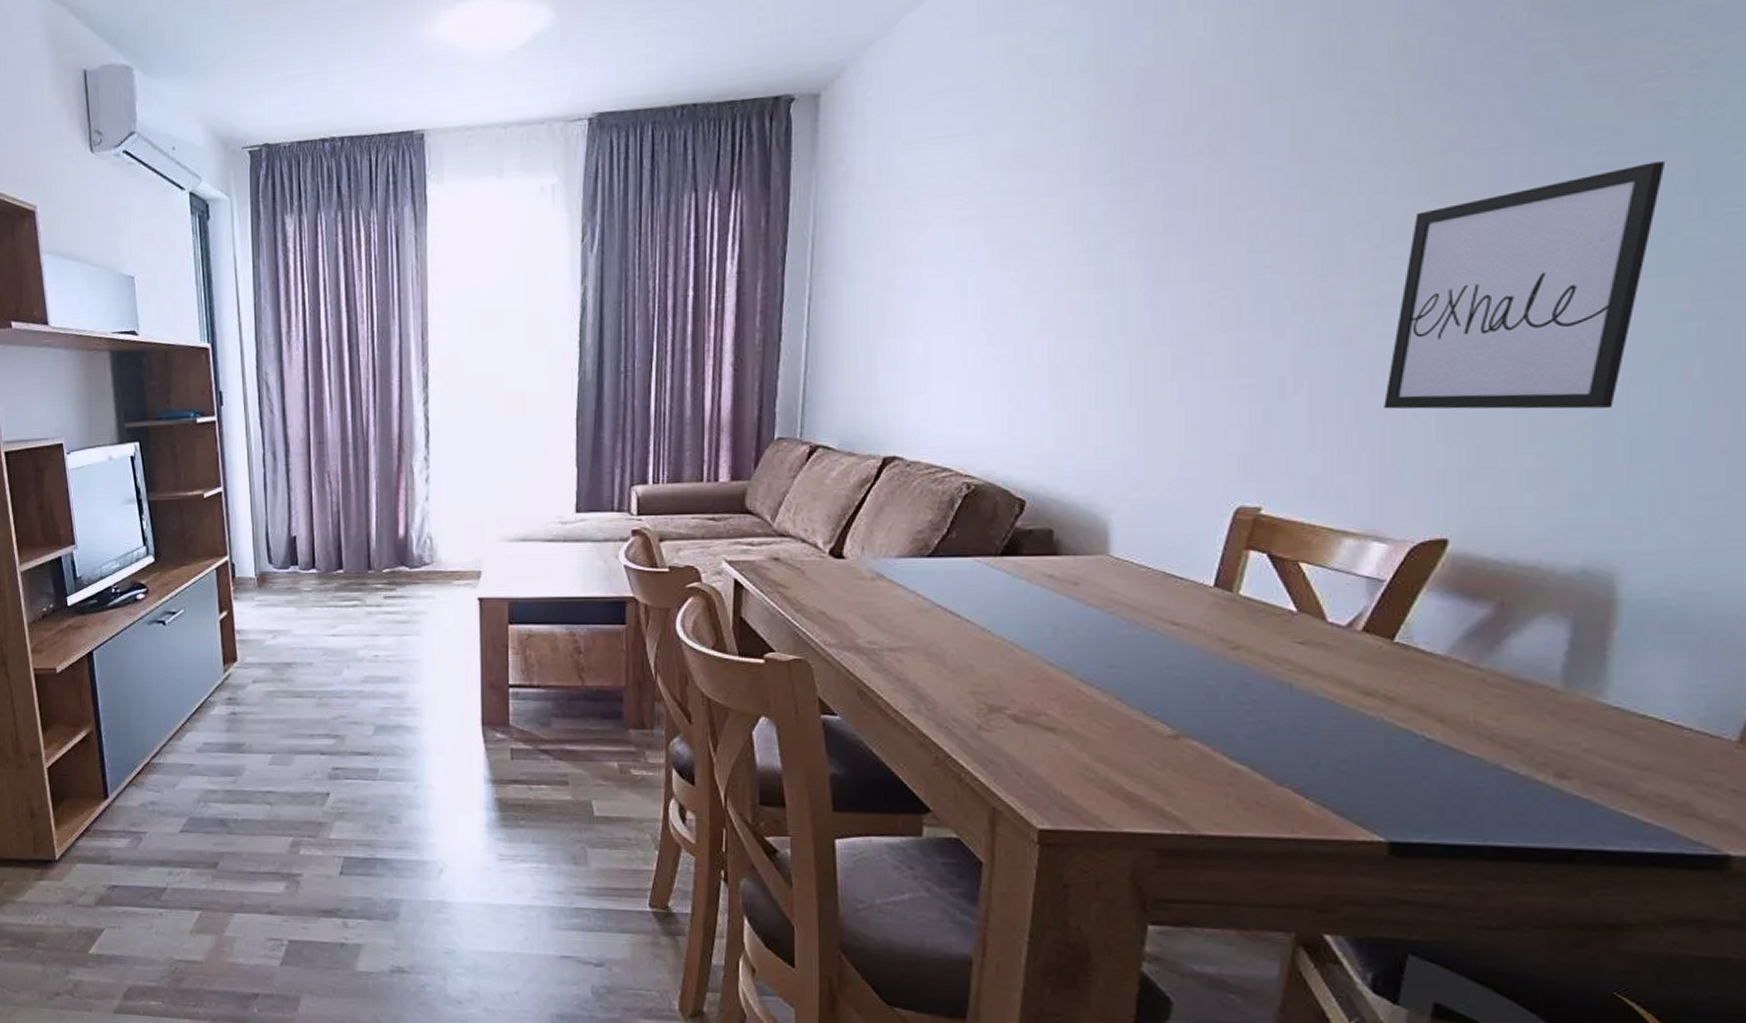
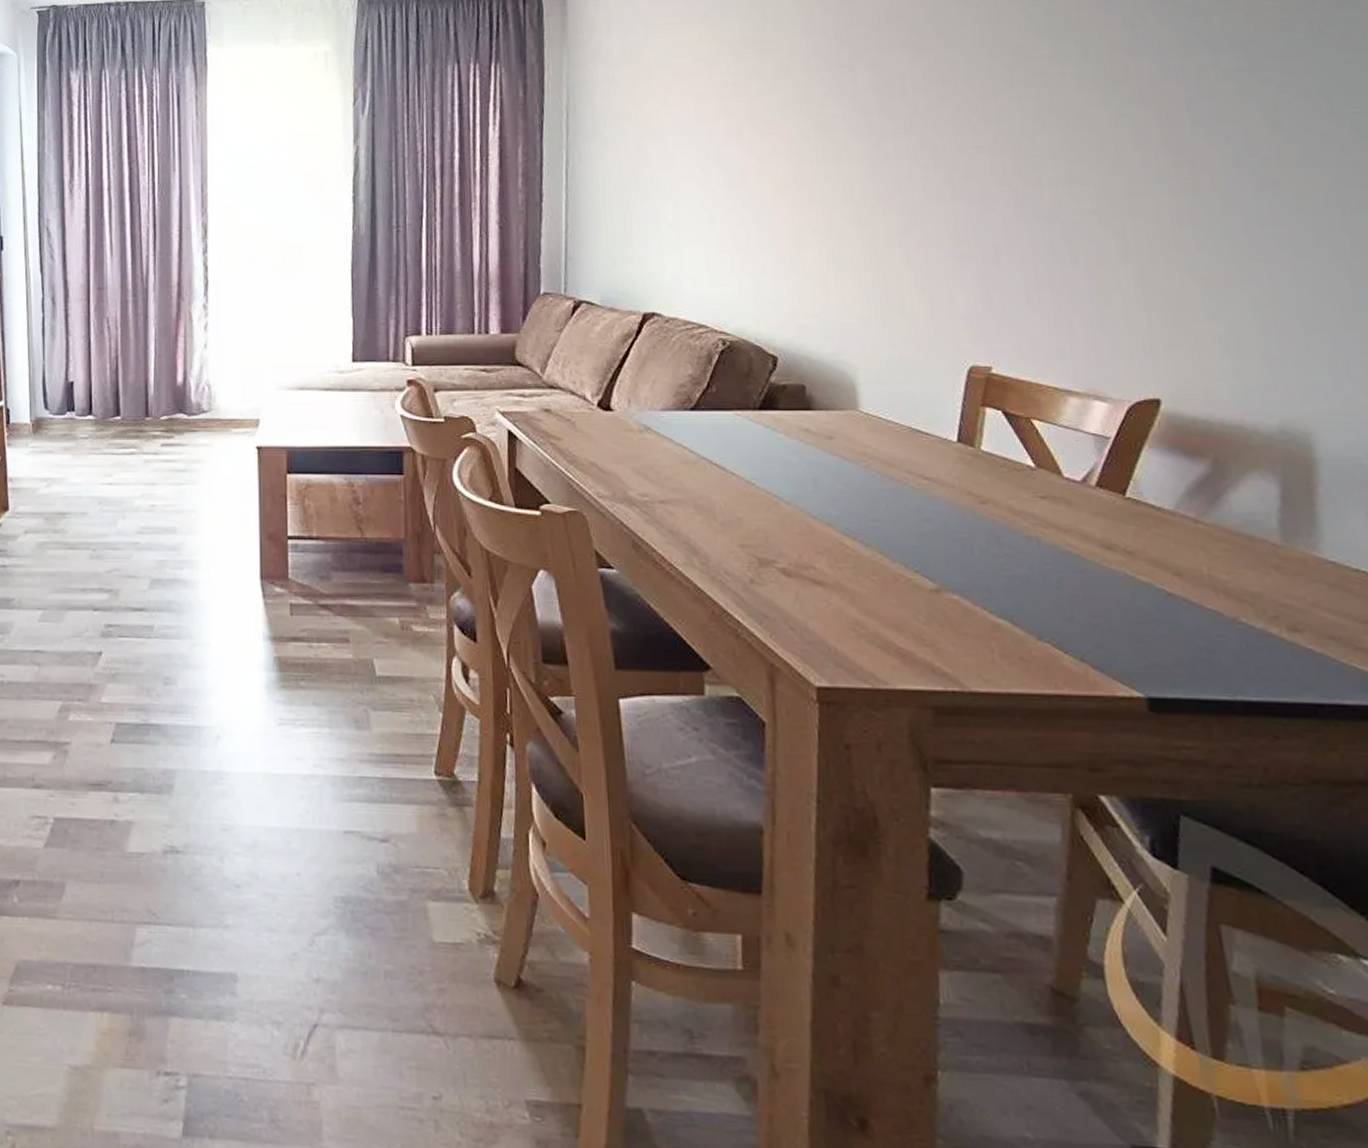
wall art: present [1384,161,1666,409] -> none [1087,68,1294,281]

